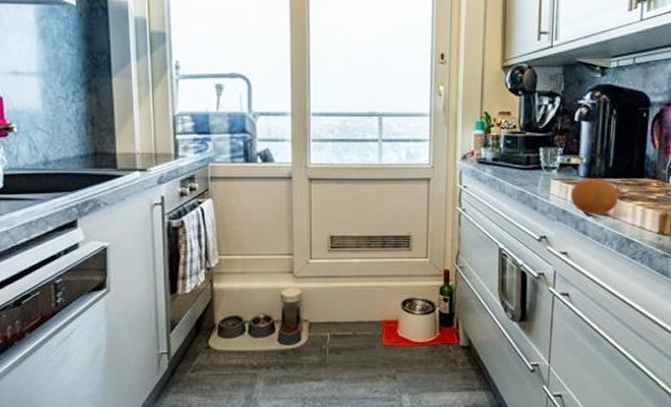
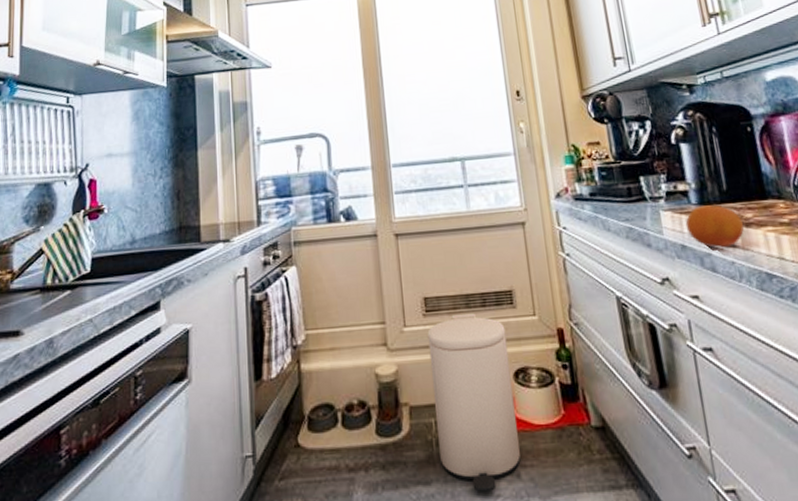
pedal bin: none [330,252,400,388] -> present [427,313,521,492]

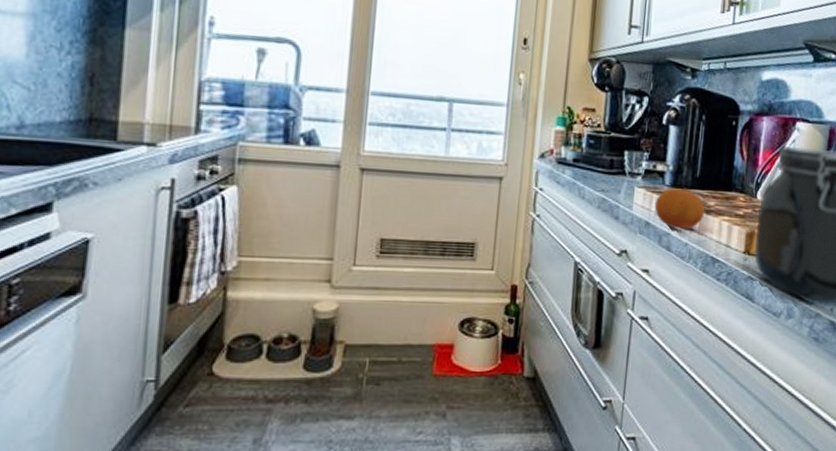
pedal bin: present [427,313,521,492] -> none [368,259,460,429]

